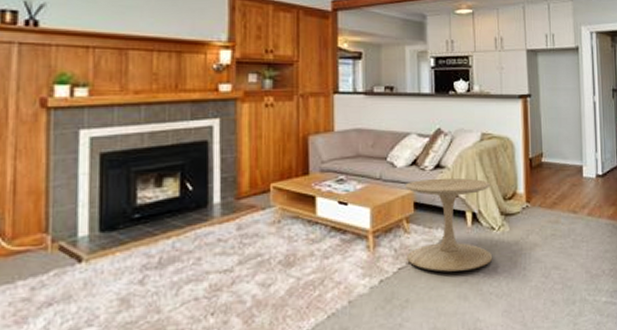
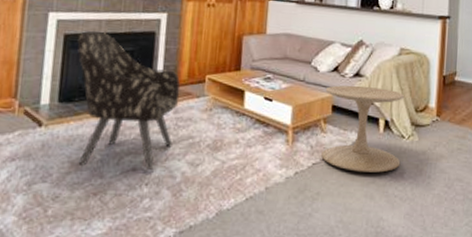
armchair: none [116,145,242,304] -> present [77,30,180,170]

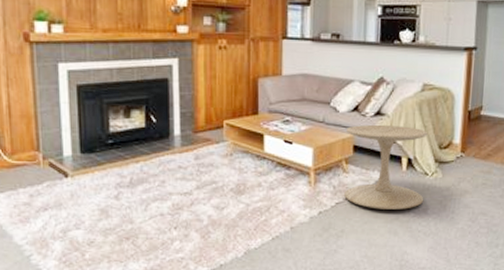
armchair: present [77,30,180,170] -> none [91,80,199,214]

